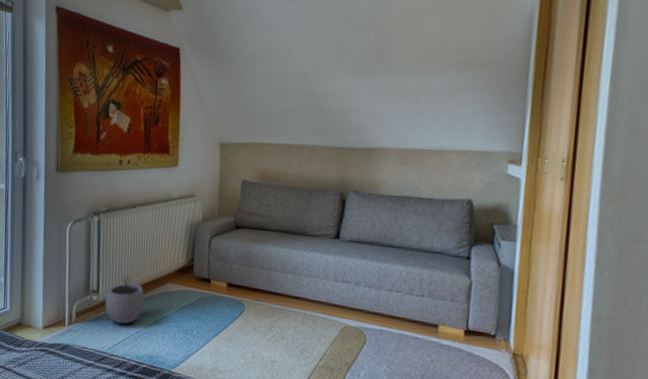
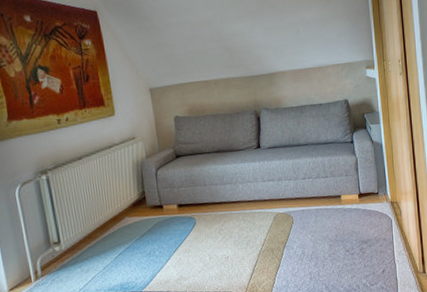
plant pot: present [105,275,145,325] -> none [68,221,108,266]

